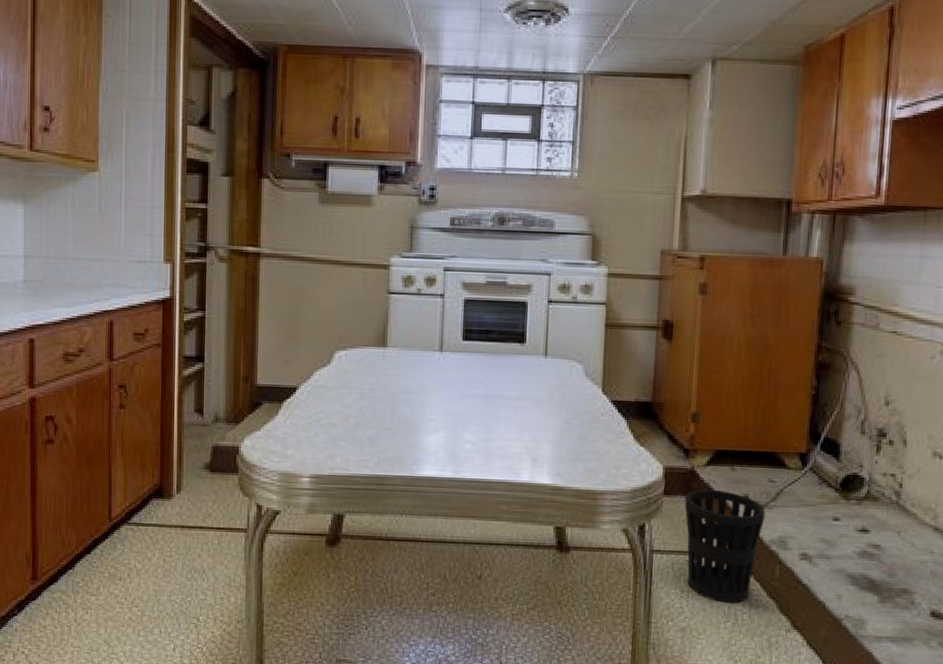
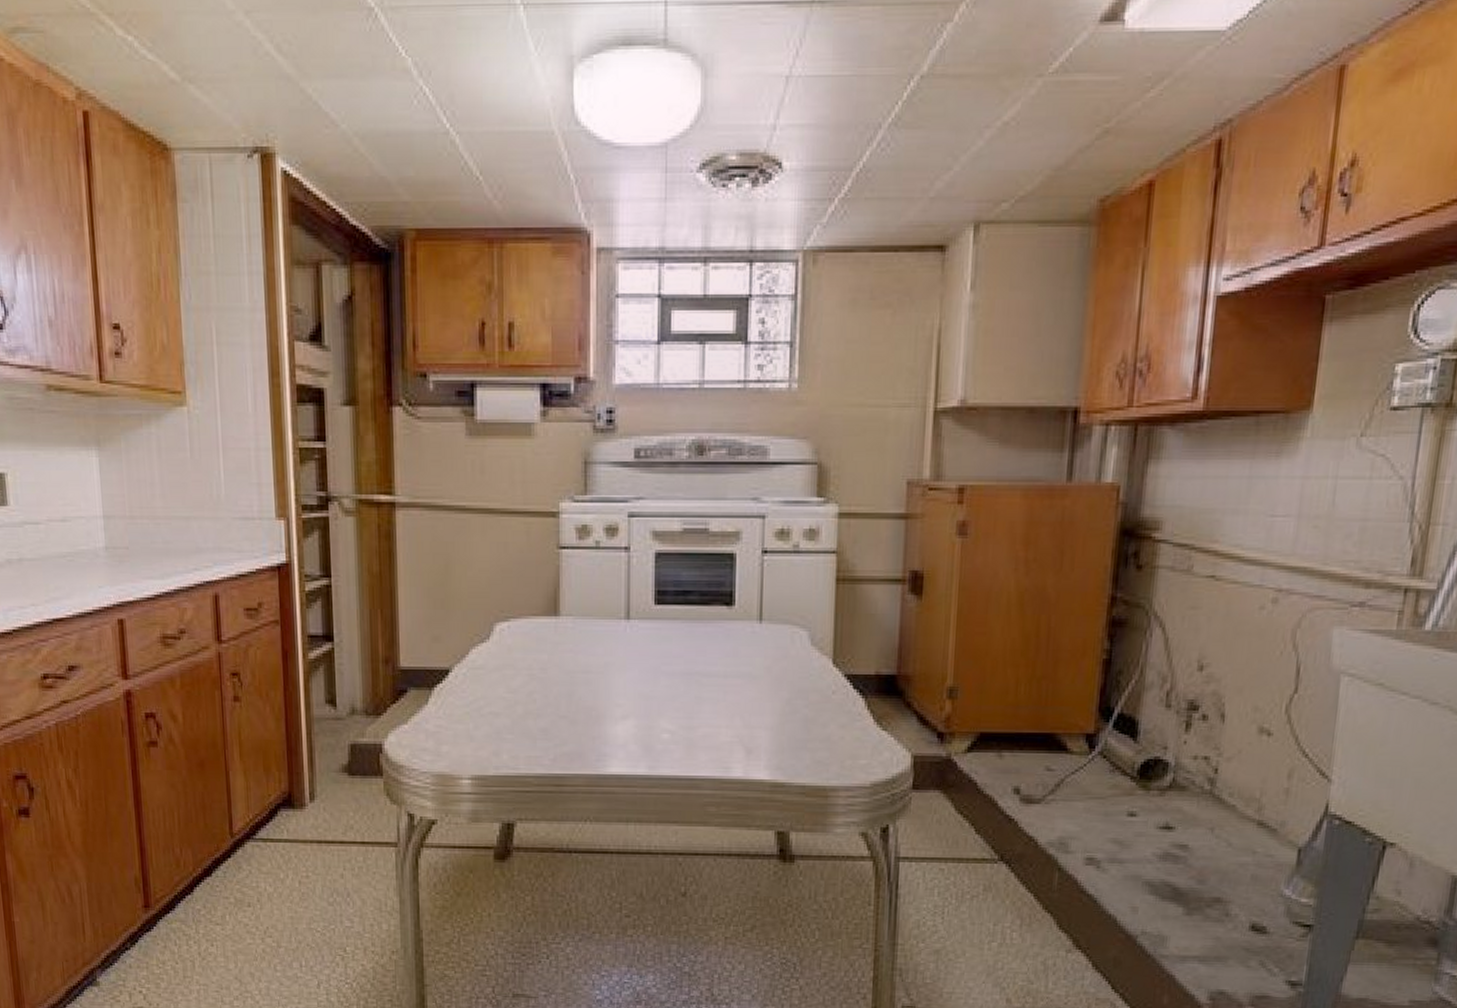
wastebasket: present [684,489,765,603] -> none [938,781,1041,919]

